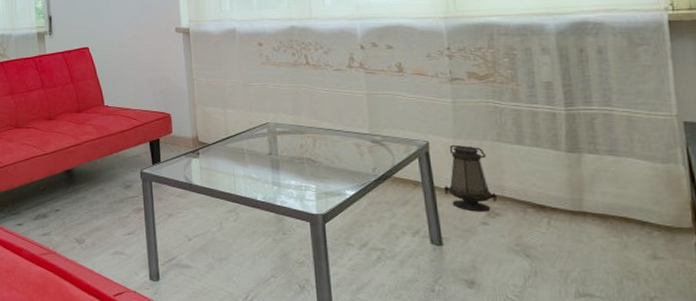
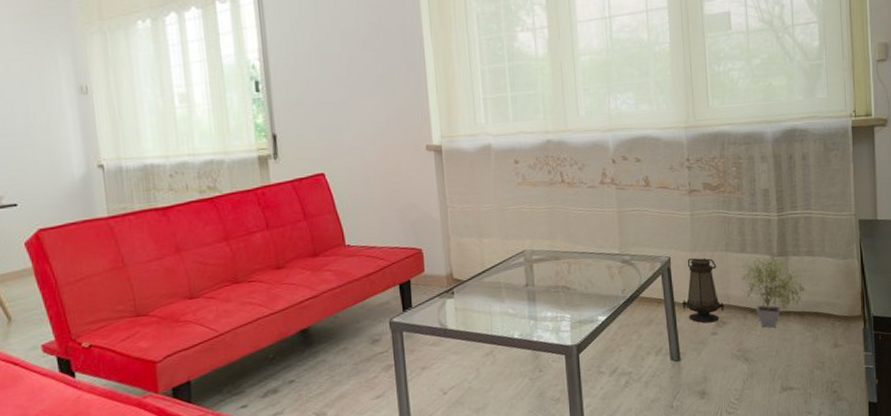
potted plant: none [517,147,608,227] -> present [740,252,806,328]

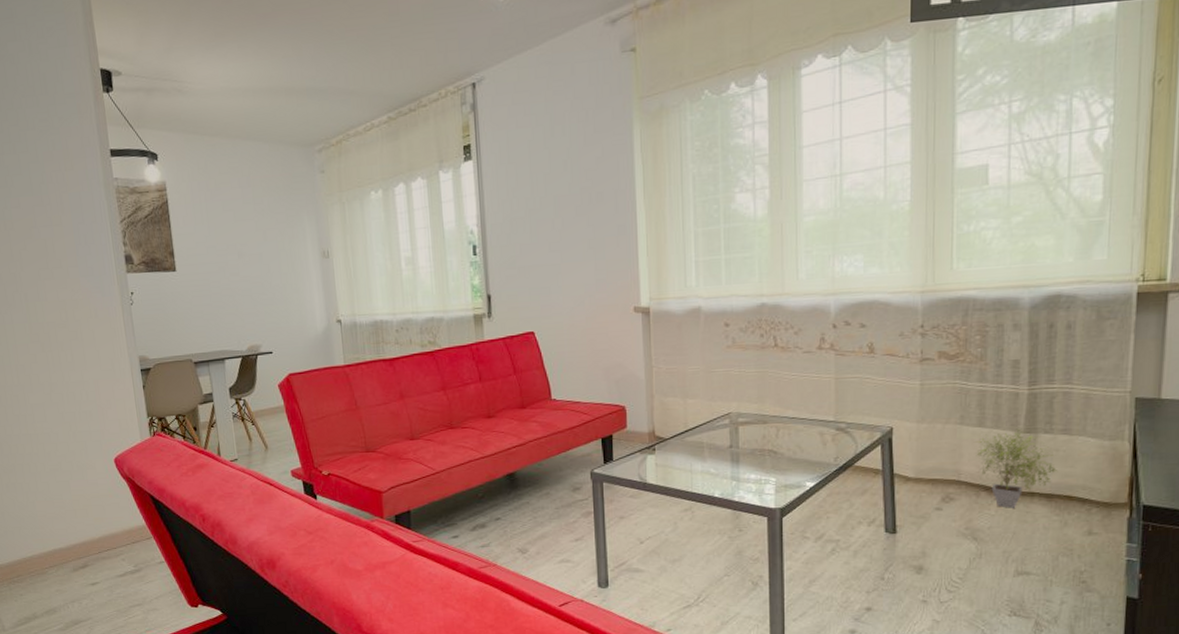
lantern: present [682,257,725,323] -> none [902,429,954,498]

